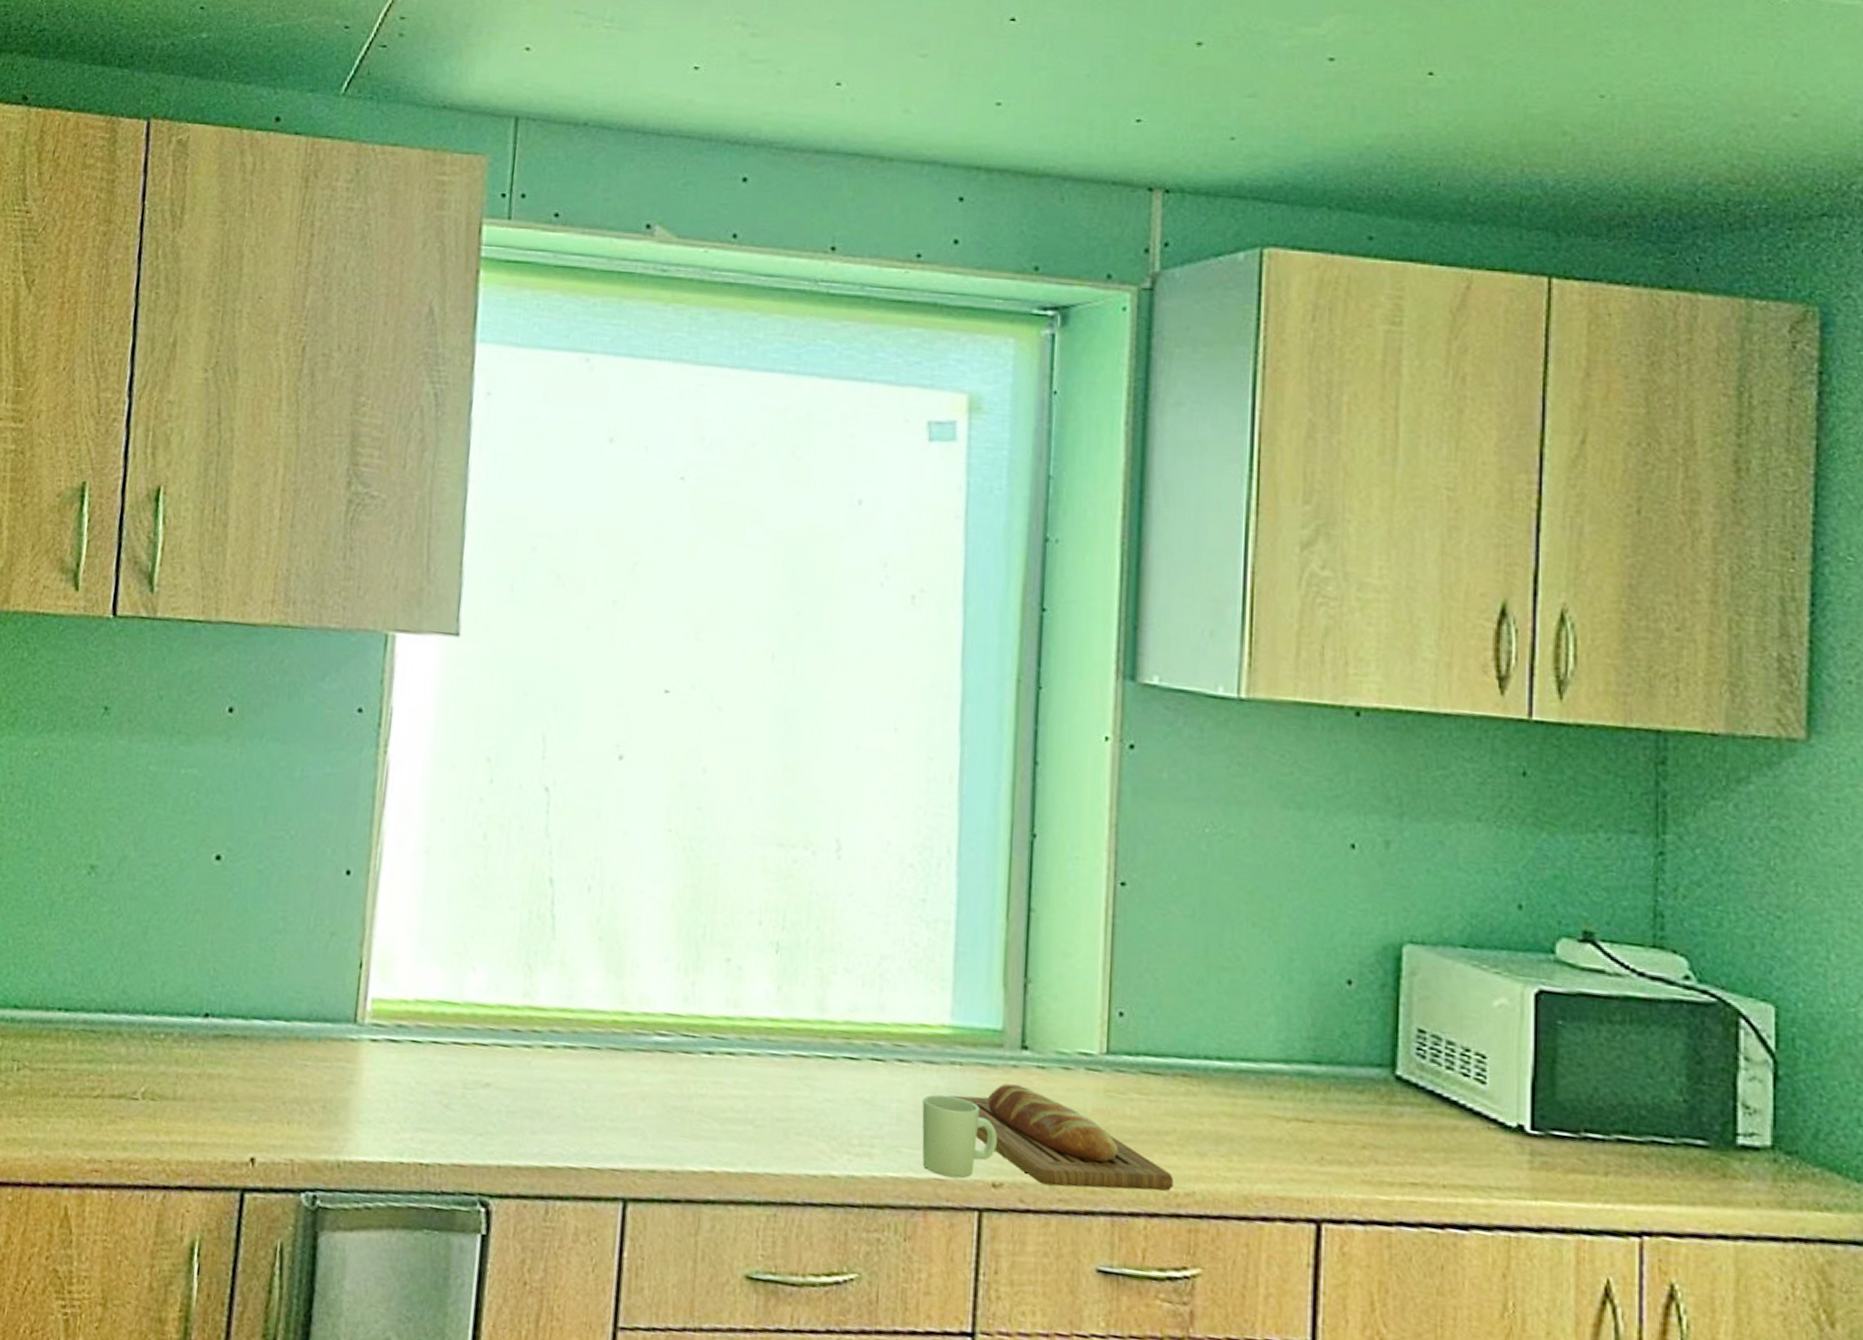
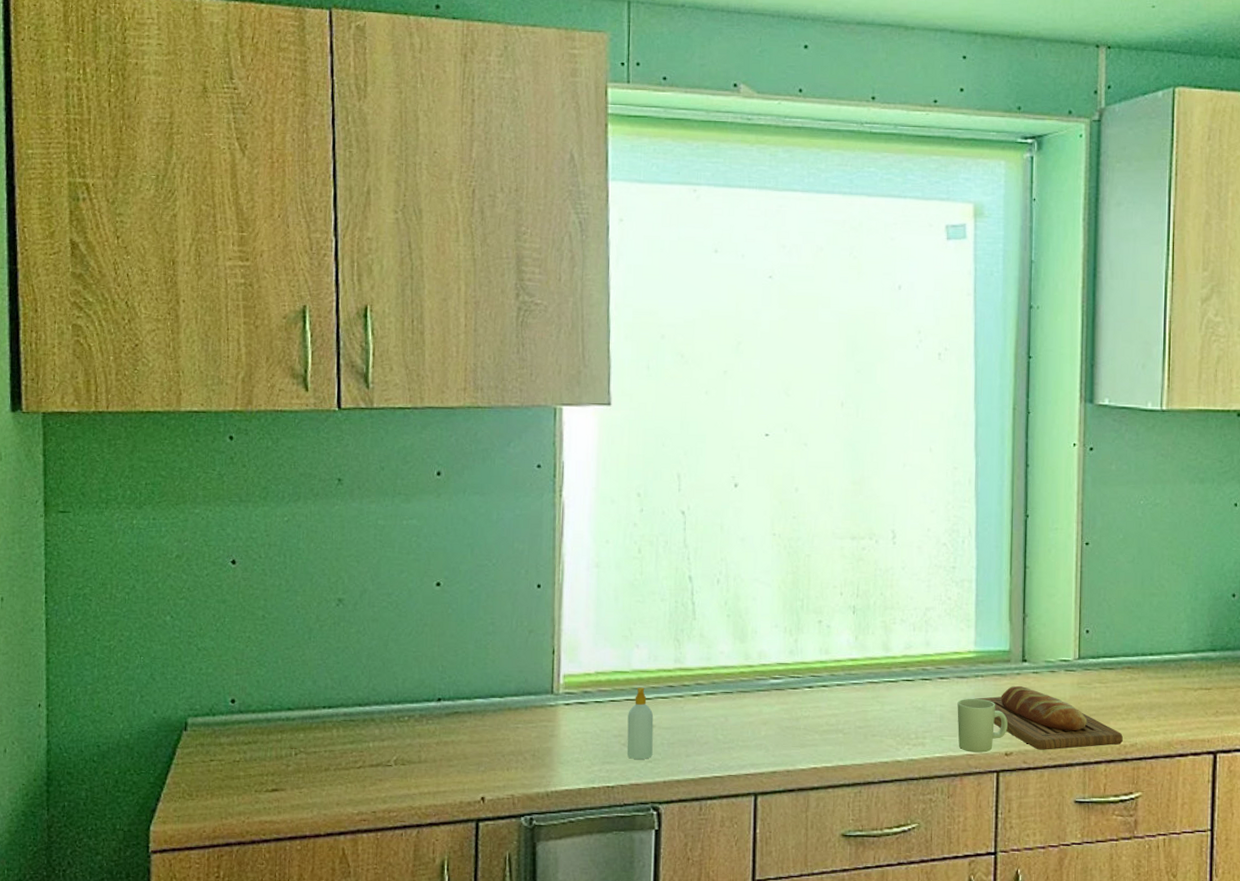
soap bottle: none [450,1027,490,1131] -> present [627,687,654,759]

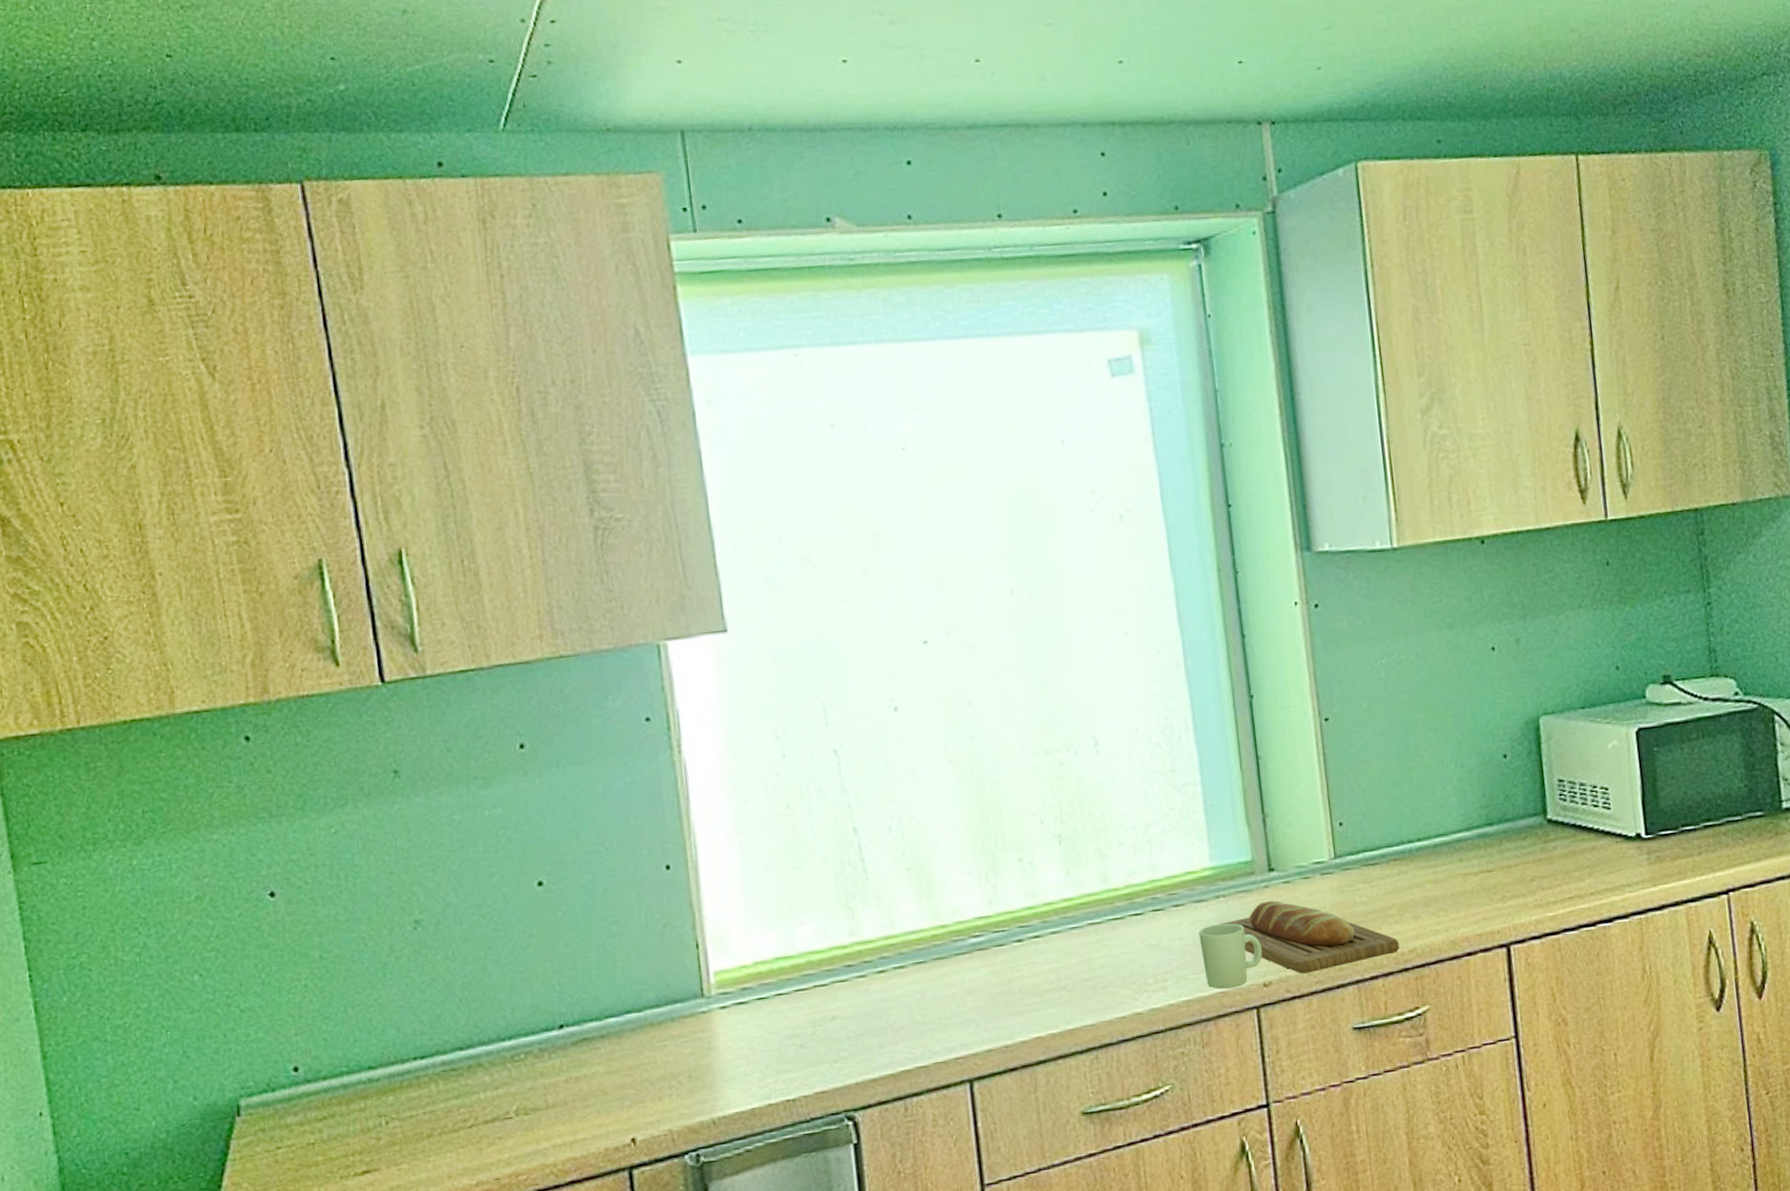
soap bottle: present [627,687,654,759] -> none [800,972,838,1062]

